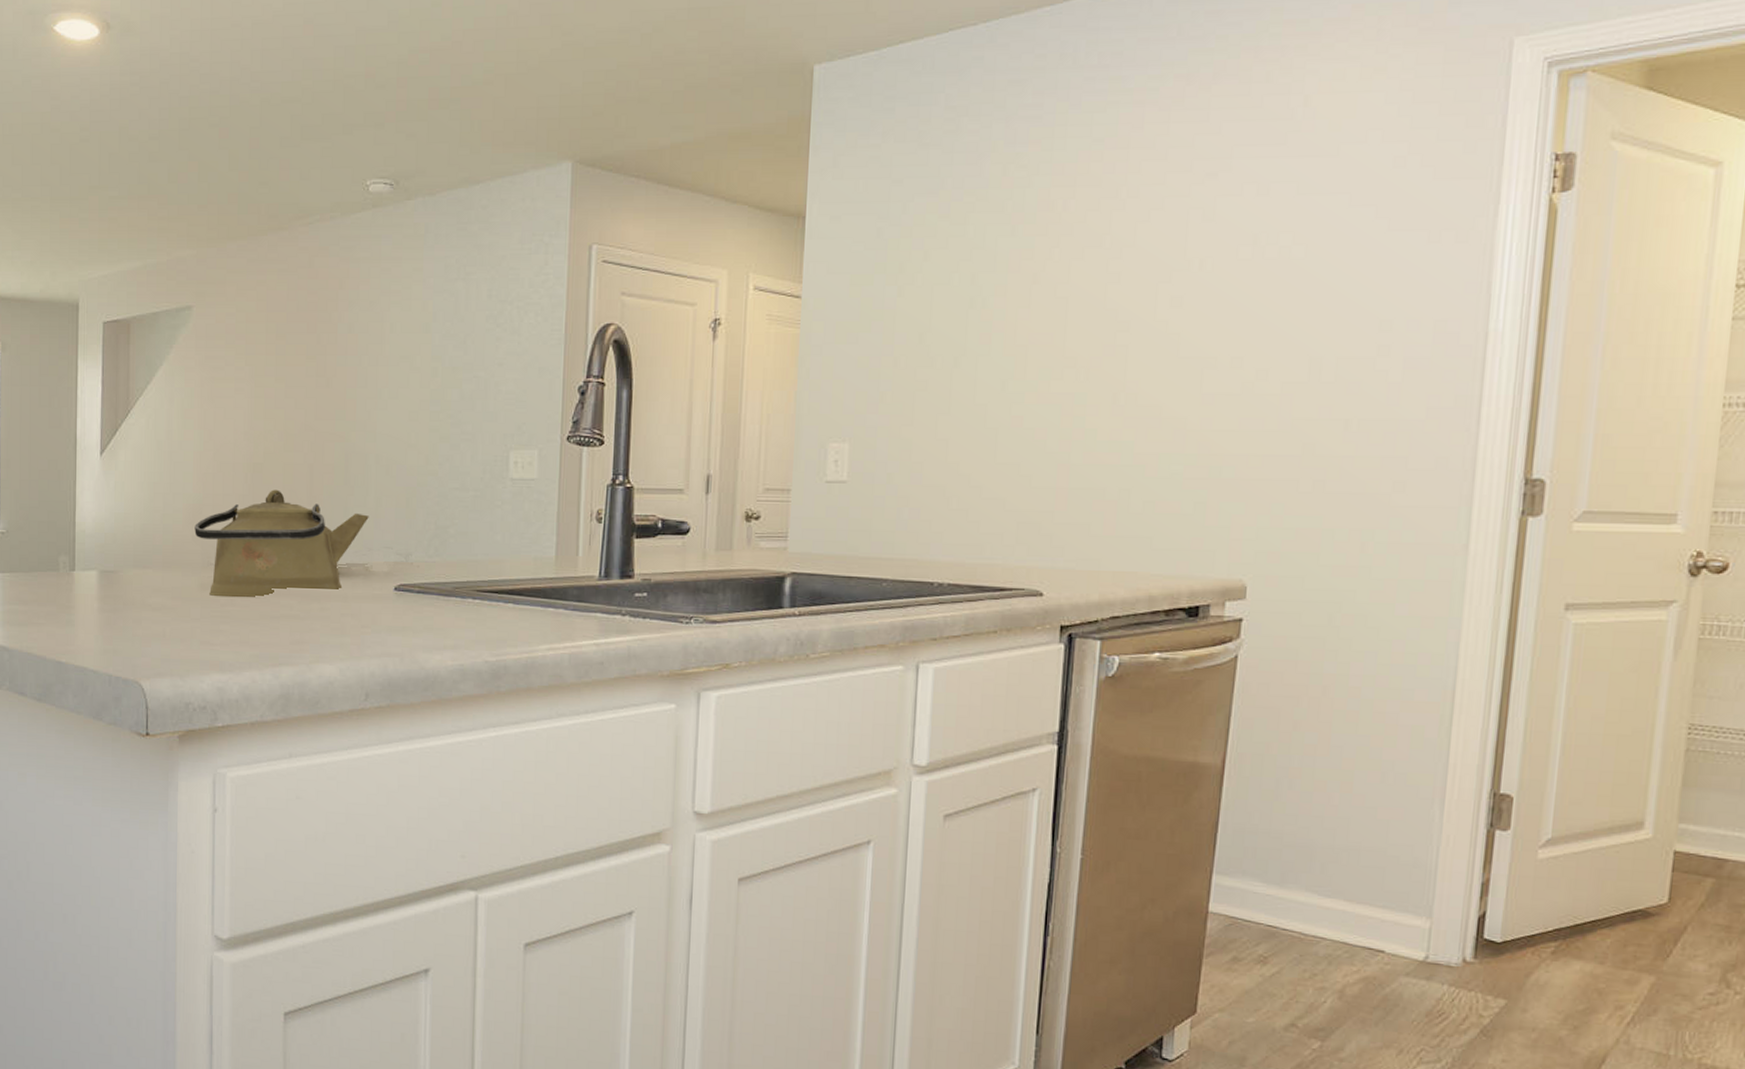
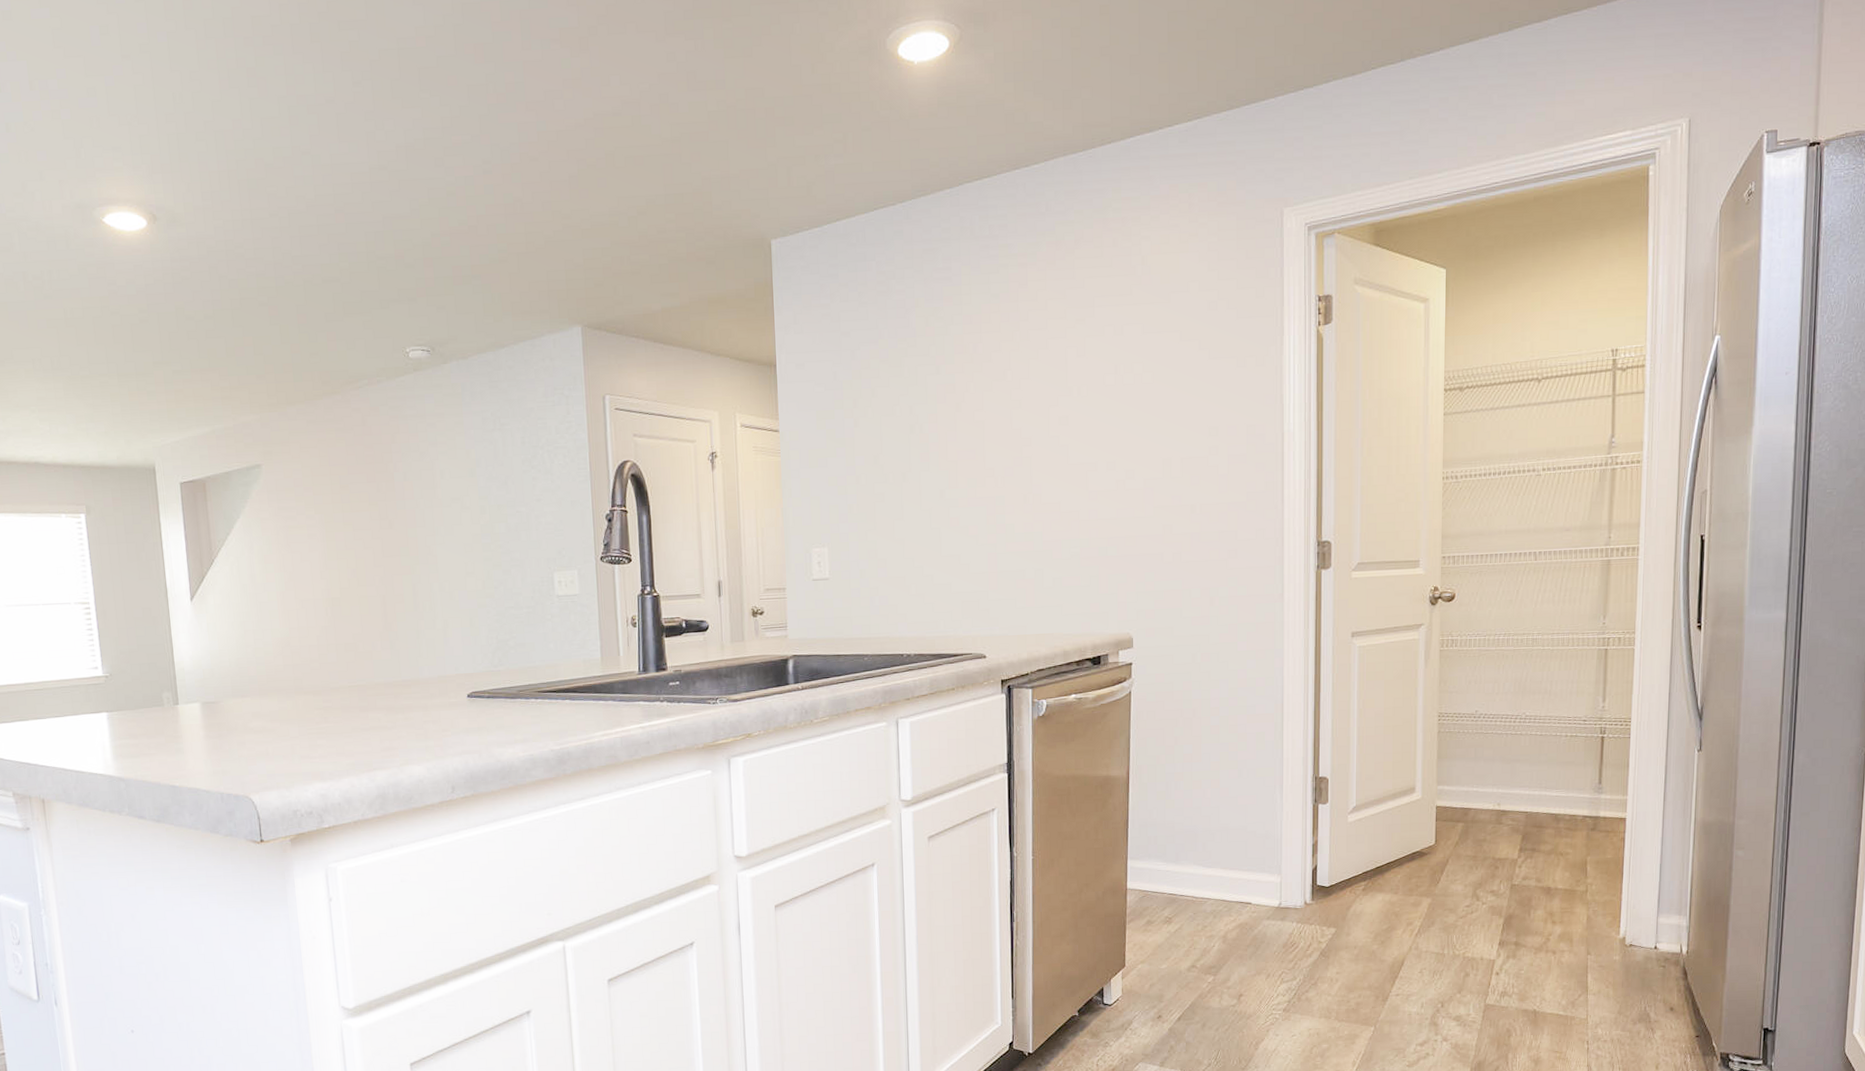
kettle: present [194,489,369,598] -> none [284,619,439,717]

